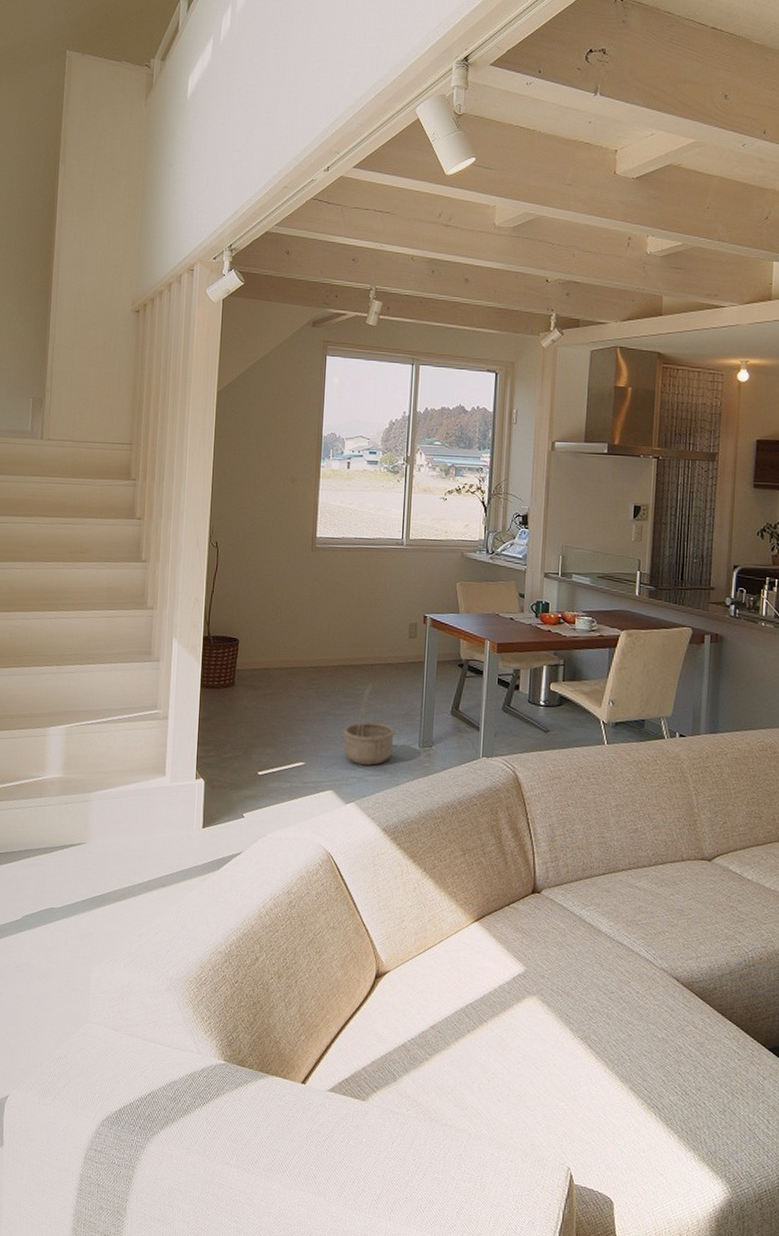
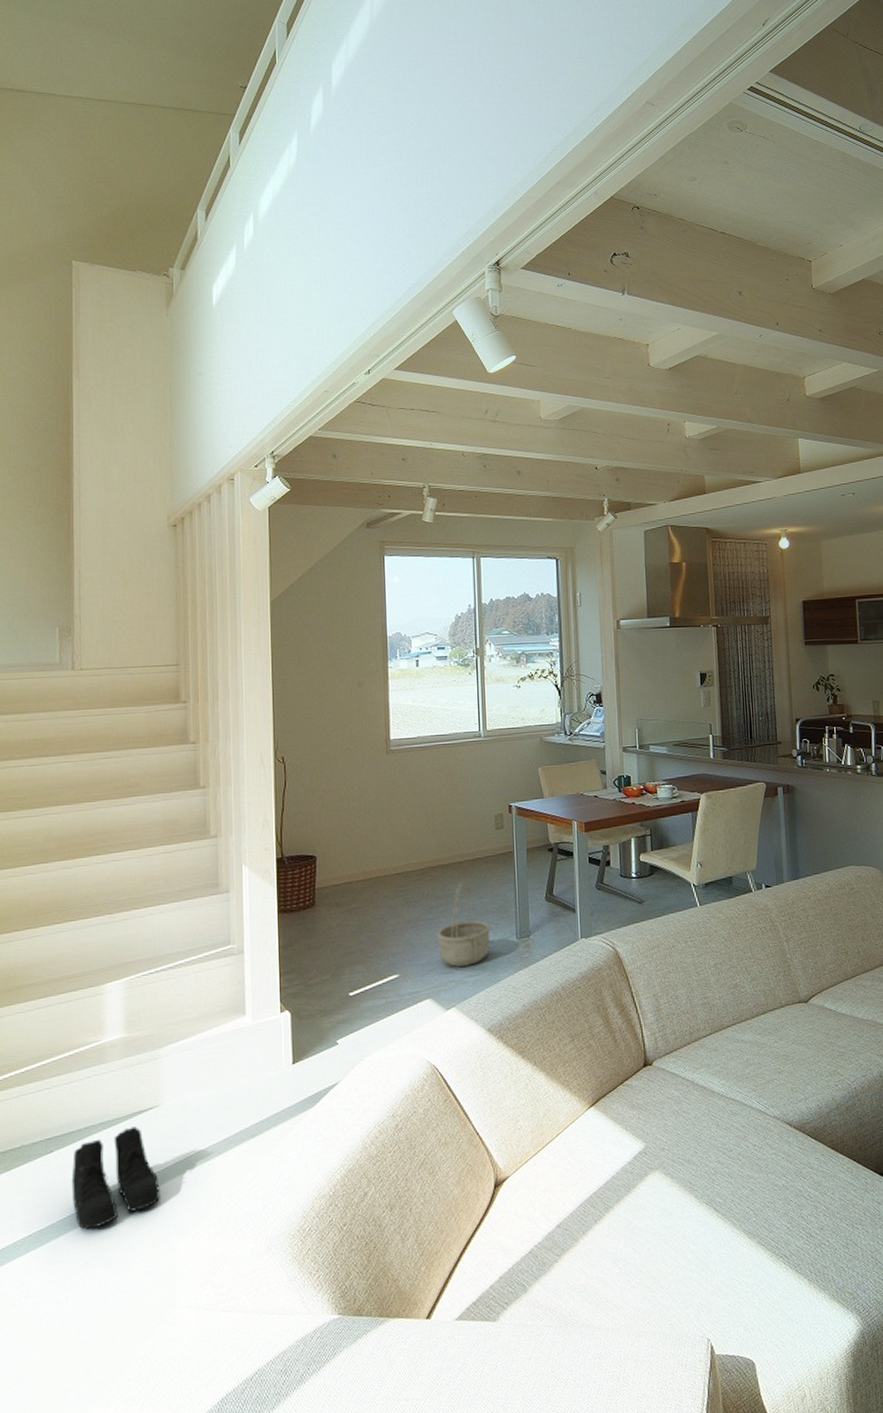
boots: none [10,857,82,939] -> present [71,1126,160,1230]

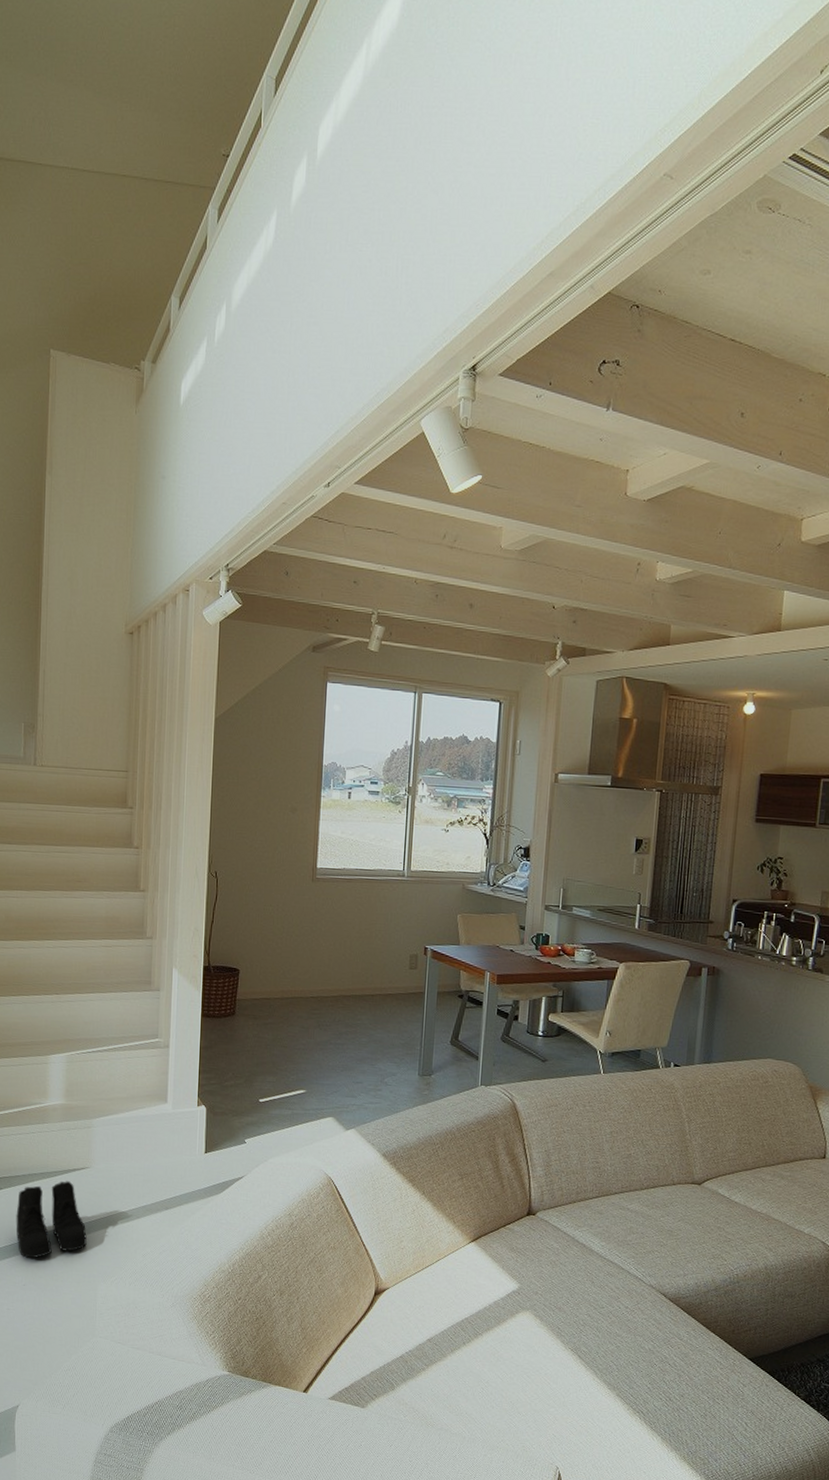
basket: present [436,880,491,967] -> none [343,1012,396,1094]

